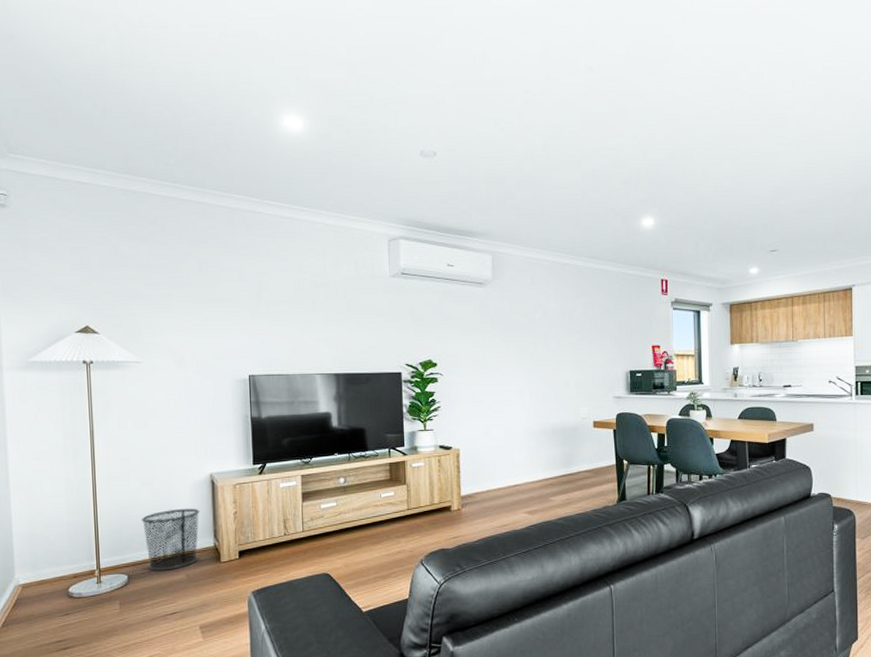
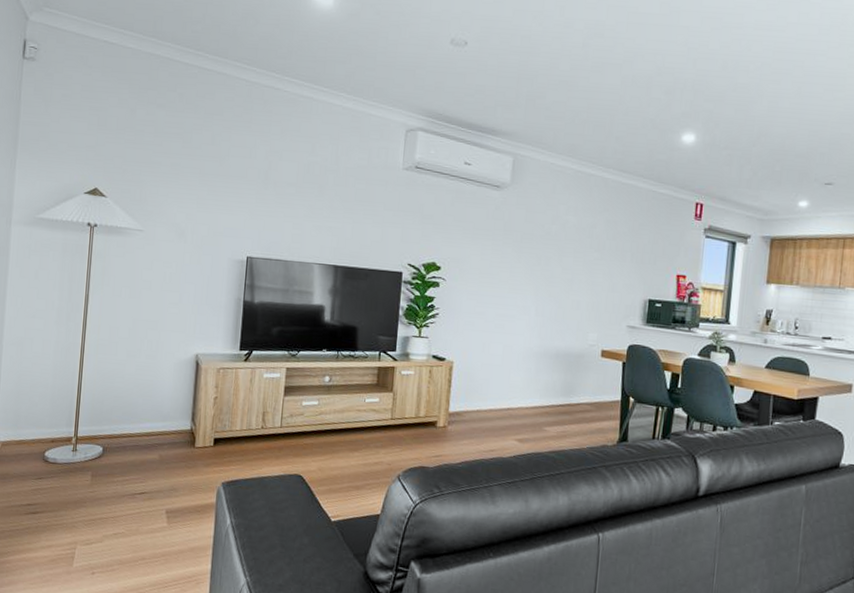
waste bin: present [141,508,200,571] -> none [122,386,181,448]

